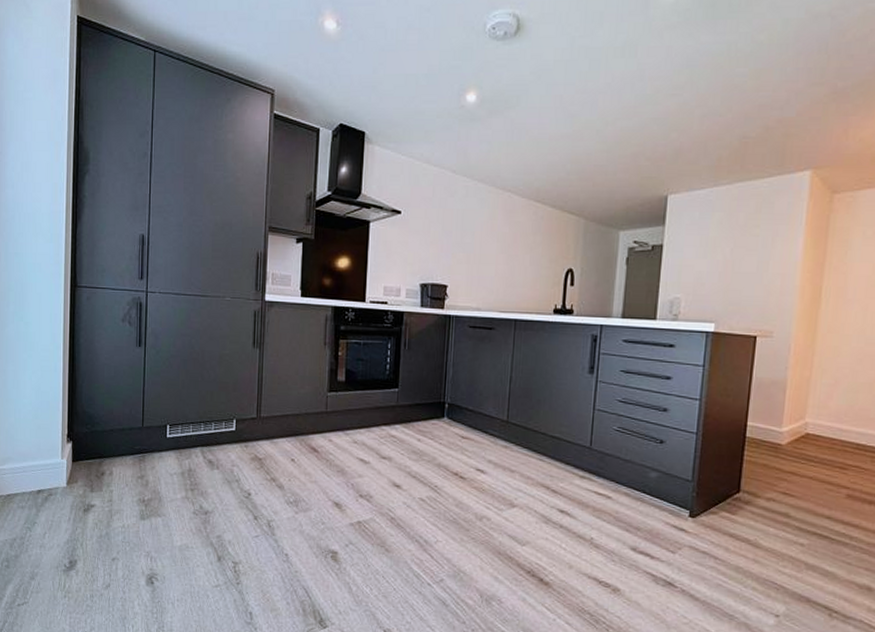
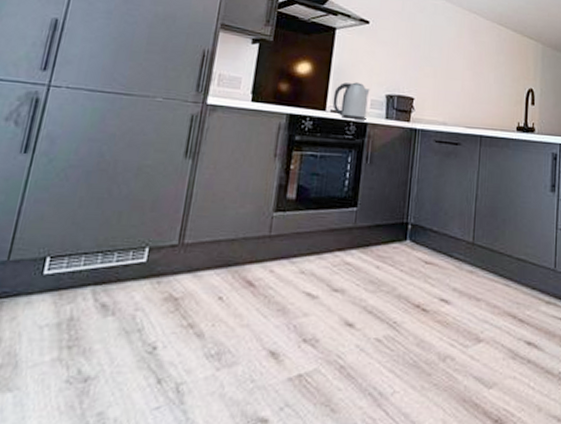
kettle: none [371,273,405,310] -> present [332,82,370,121]

